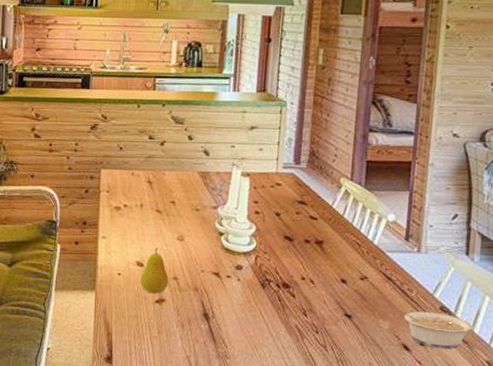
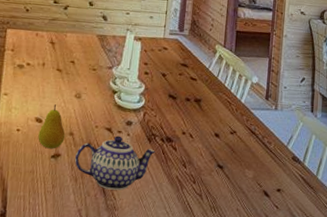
teapot: none [181,280,270,338] -> present [75,135,155,190]
legume: present [392,307,473,349] -> none [255,157,317,194]

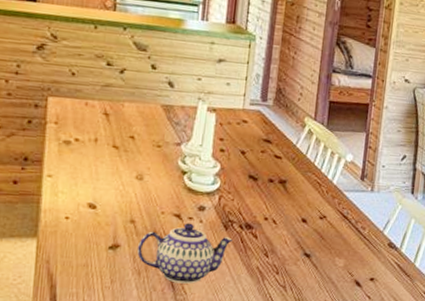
fruit: present [38,104,65,149] -> none [91,187,125,239]

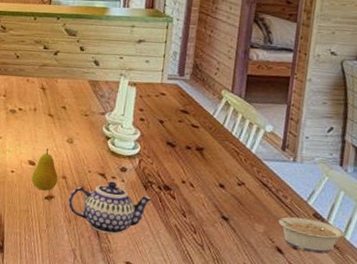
fruit: none [91,187,125,239] -> present [31,148,58,191]
legume: none [347,245,415,283] -> present [267,211,345,254]

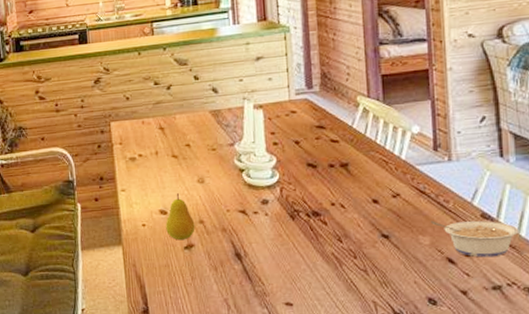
teapot: present [68,181,152,234] -> none [210,217,302,275]

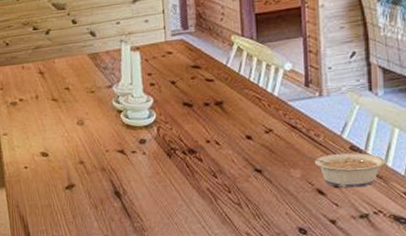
fruit: present [165,193,195,241] -> none [47,136,76,181]

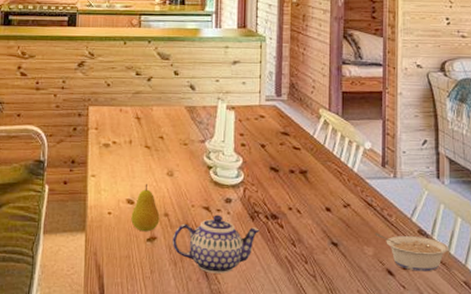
fruit: none [47,136,76,181] -> present [131,184,160,232]
teapot: none [90,156,178,212] -> present [173,215,260,274]

